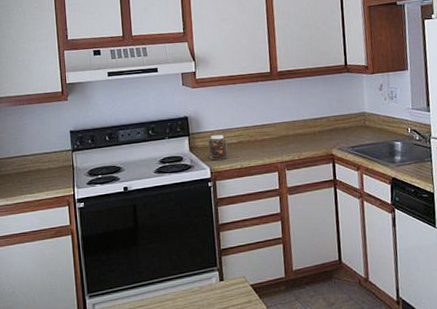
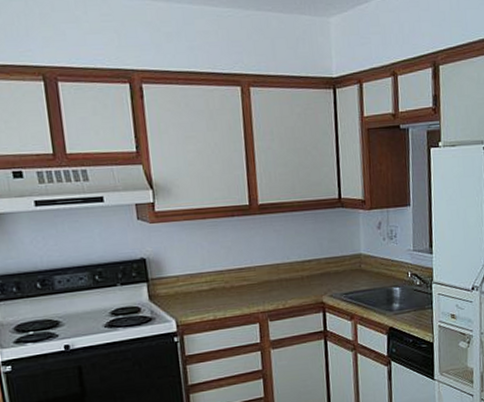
jar: present [208,134,228,161] -> none [172,279,198,311]

